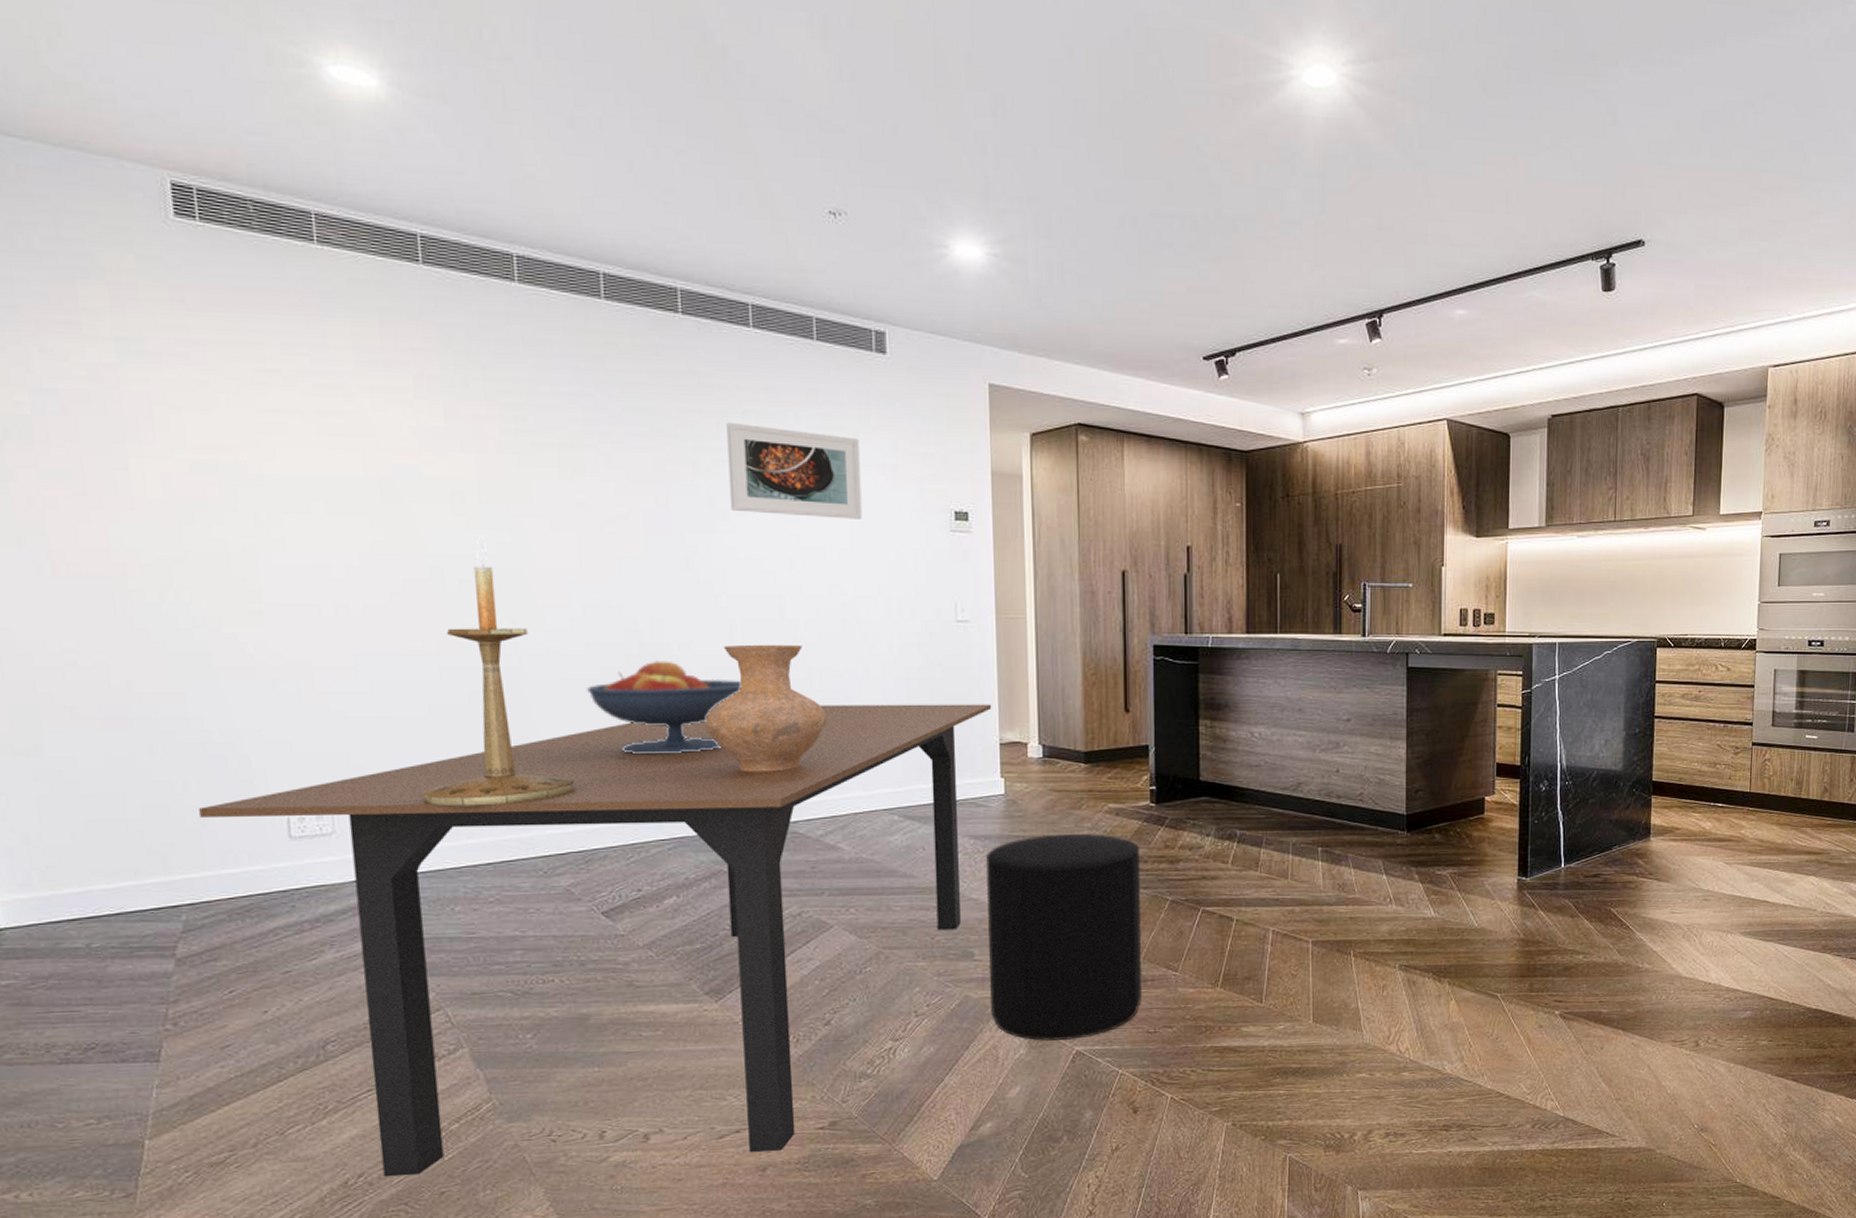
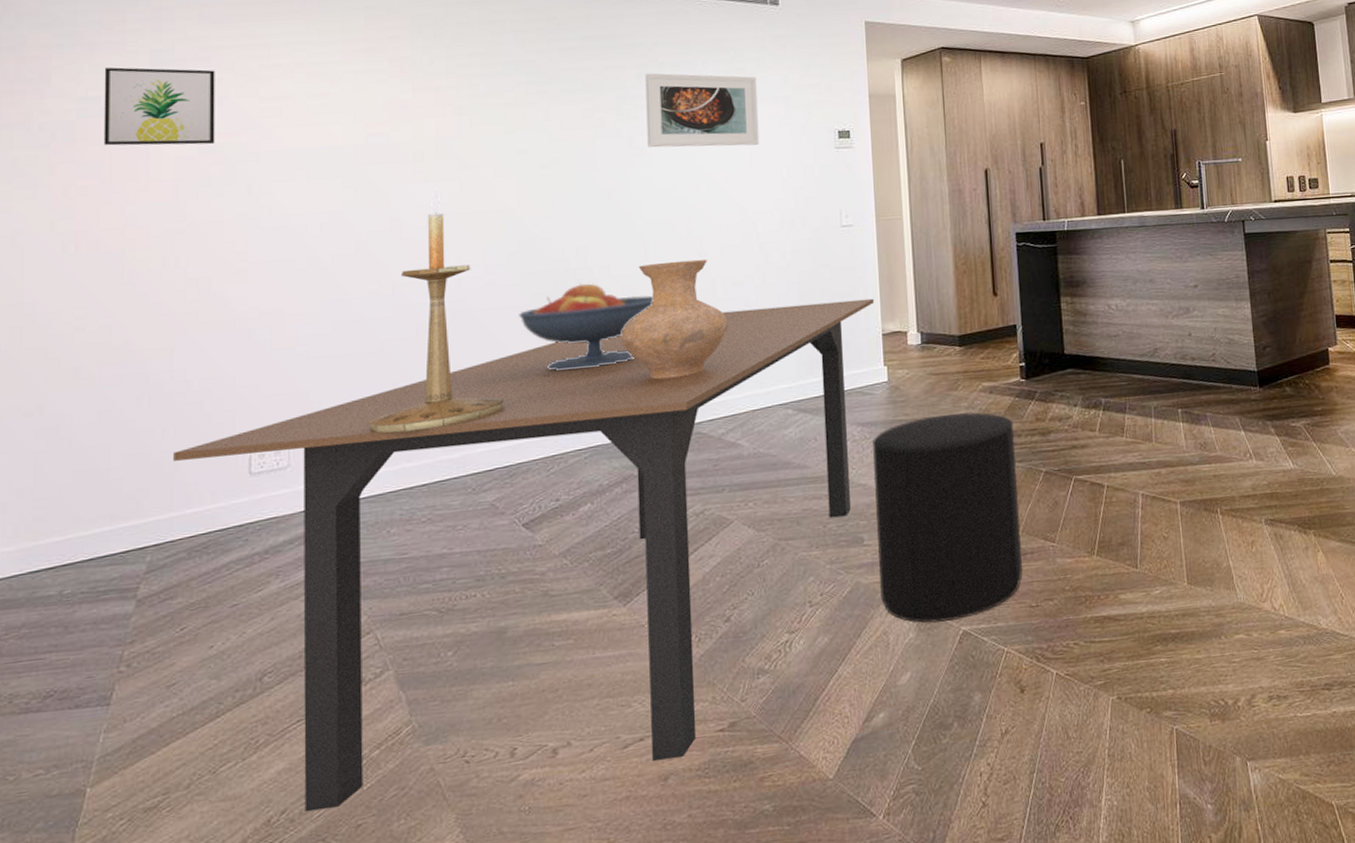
wall art: none [58,352,208,461] -> present [103,67,215,146]

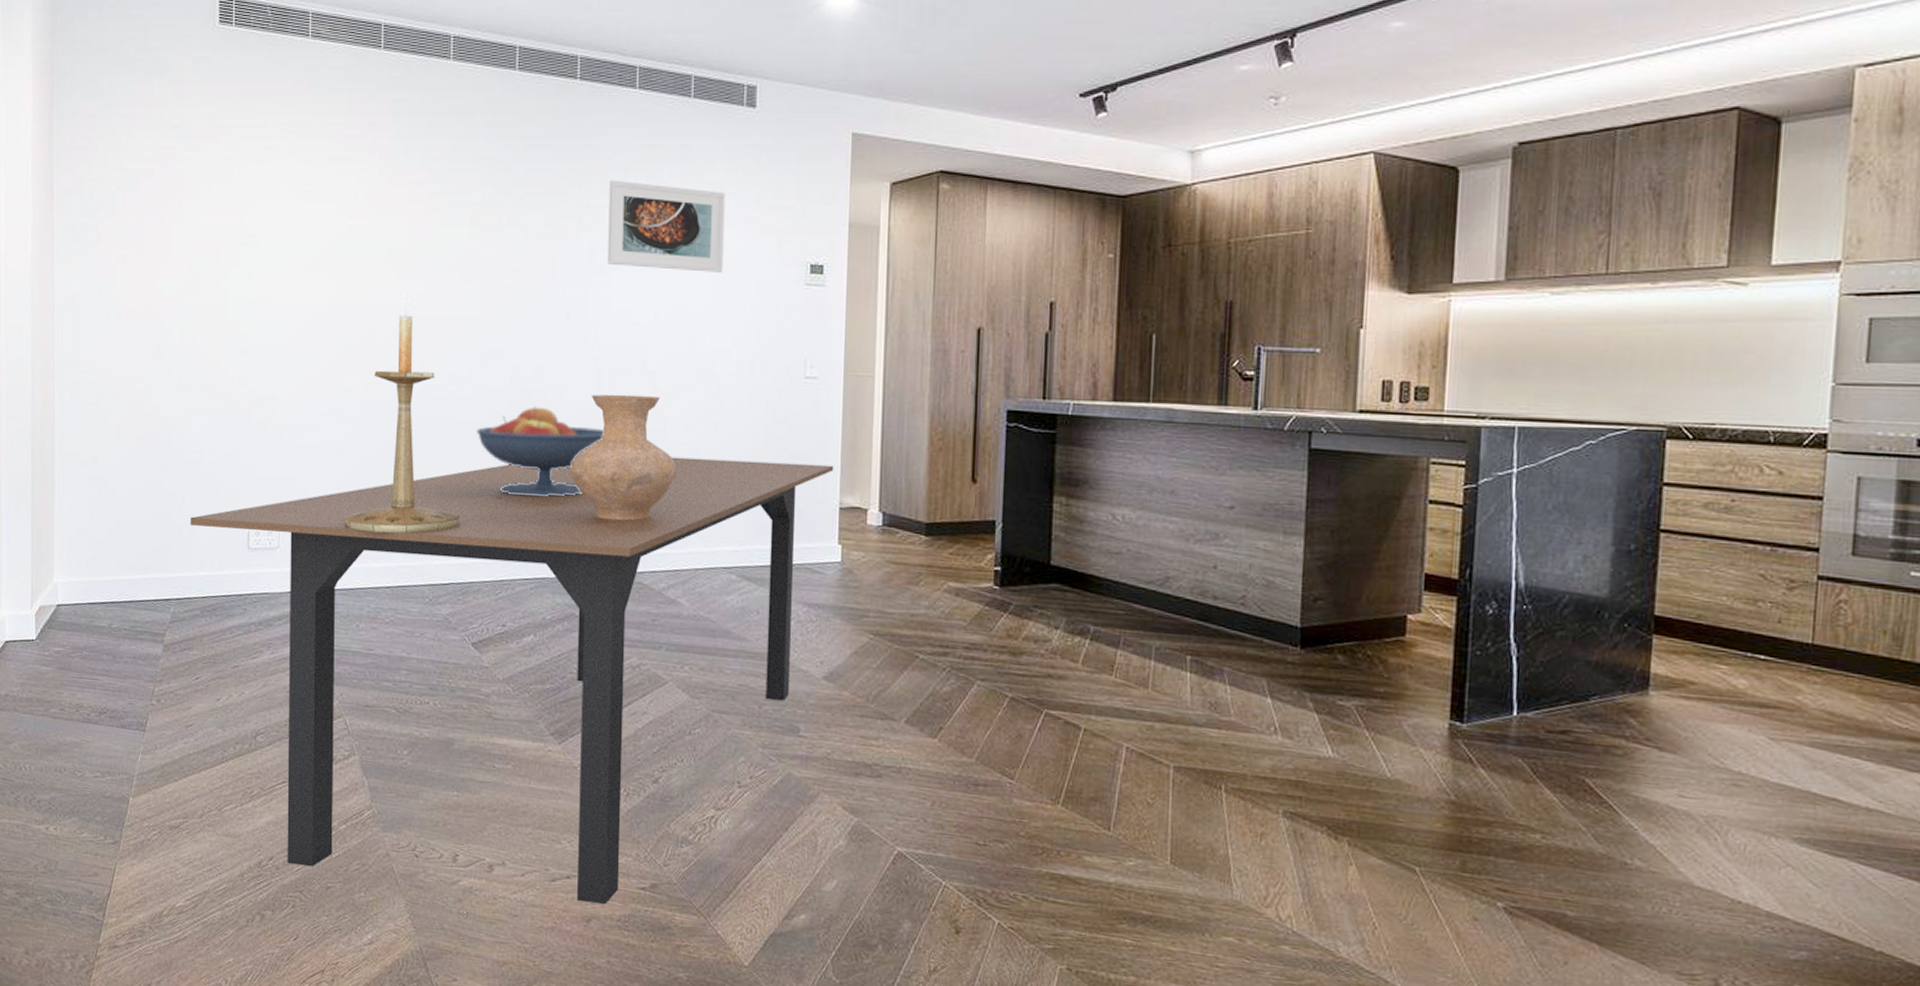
wall art: present [103,67,215,146] -> none [137,139,223,224]
stool: present [873,412,1023,623] -> none [813,609,980,839]

